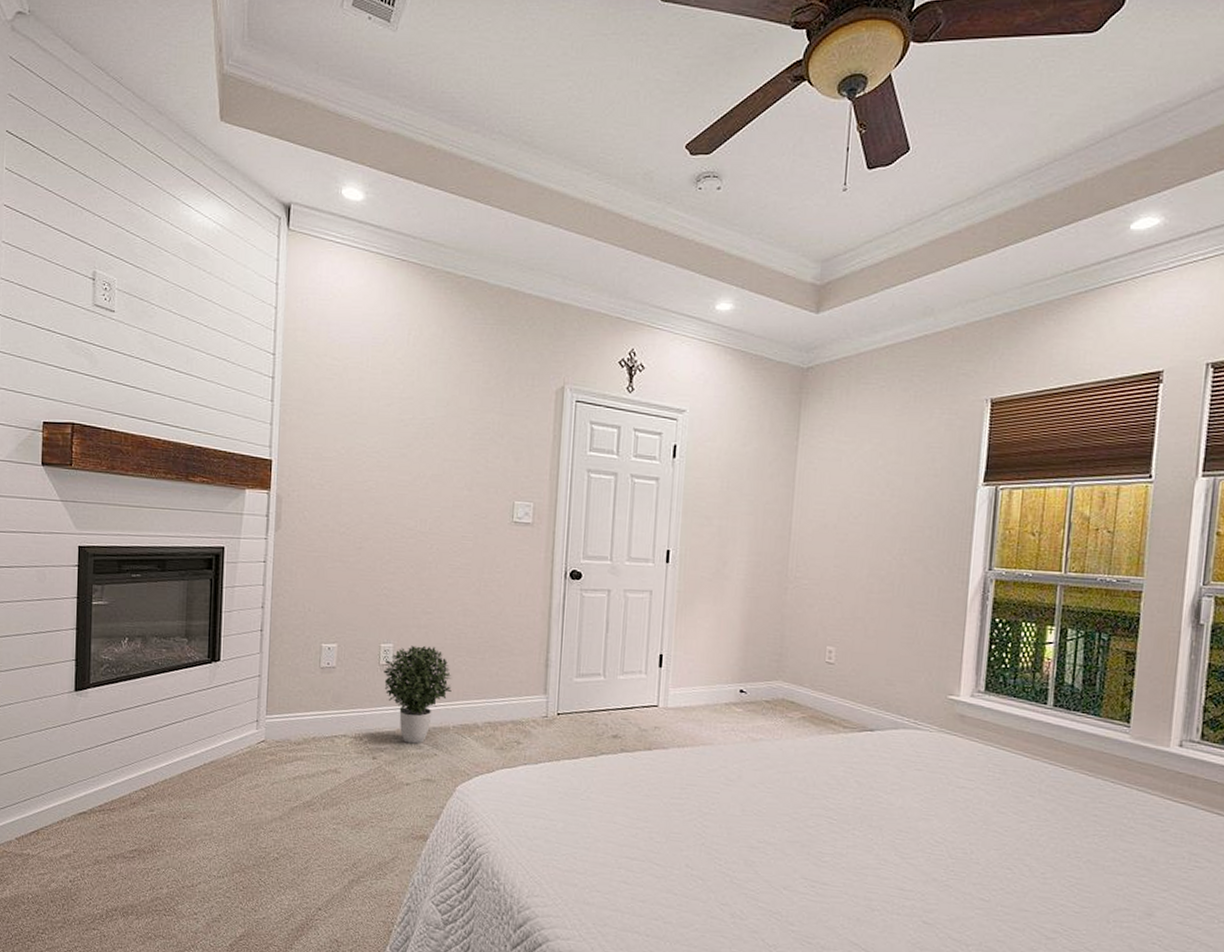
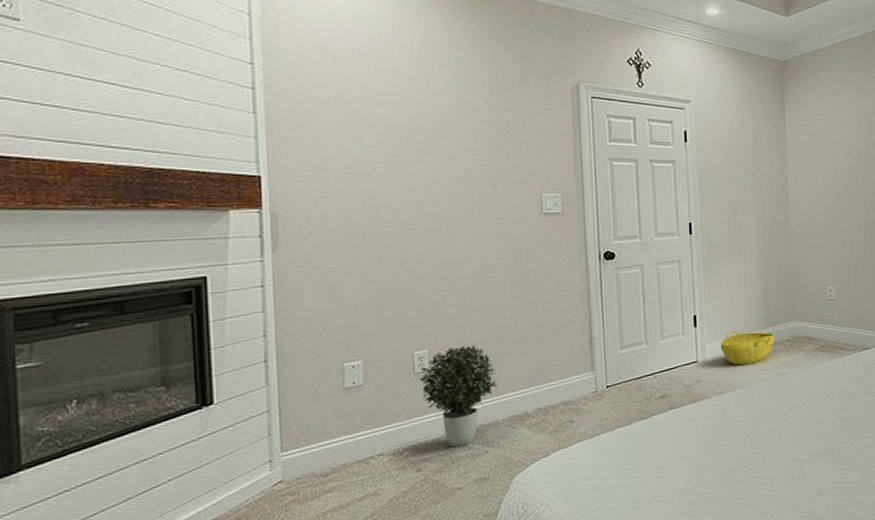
basket: none [686,678,753,721] -> present [720,330,775,366]

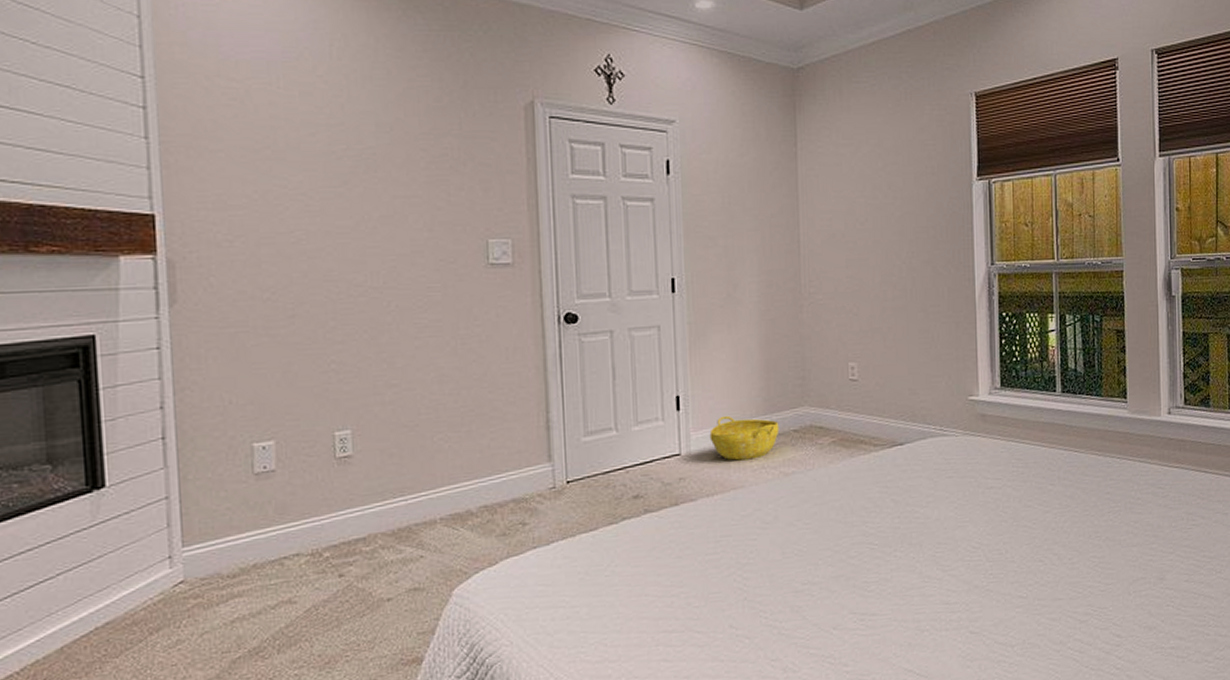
potted plant: present [420,345,497,447] -> none [342,425,434,550]

